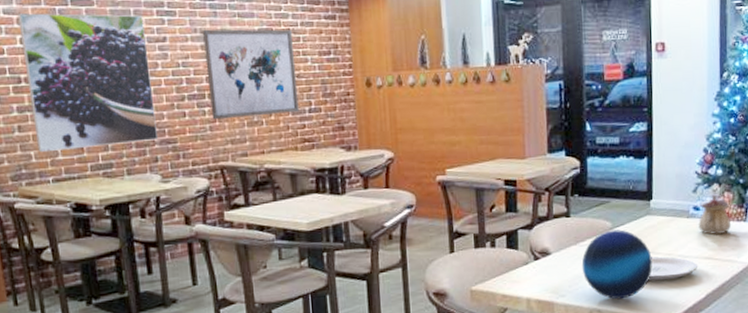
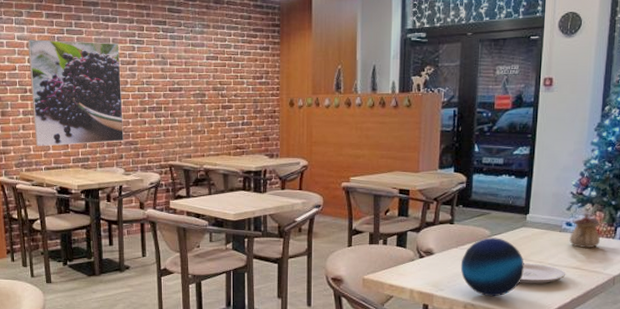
wall art: present [203,29,299,120] -> none [164,55,234,128]

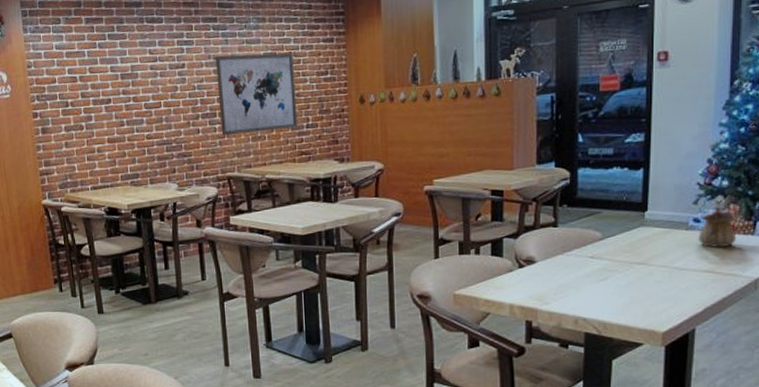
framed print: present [27,39,124,147] -> none [66,45,176,165]
wall art: none [164,55,234,128] -> present [216,53,298,136]
decorative orb: present [460,238,524,297] -> none [568,240,645,310]
plate: present [519,263,566,284] -> none [639,268,697,293]

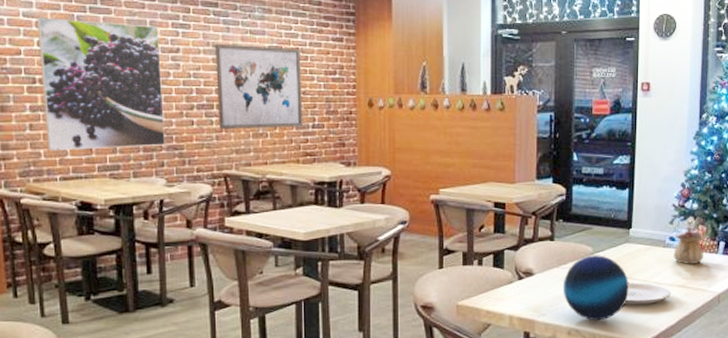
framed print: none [66,45,176,165] -> present [36,17,165,151]
decorative orb: none [568,240,645,310] -> present [563,255,629,321]
plate: none [639,268,697,293] -> present [624,282,672,305]

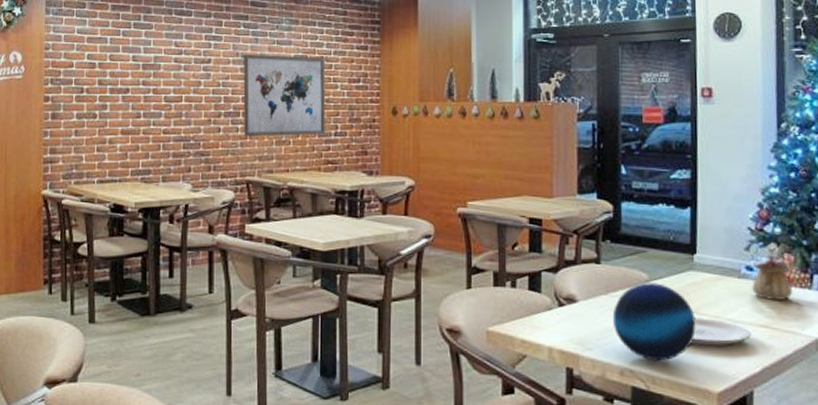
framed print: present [36,17,165,151] -> none [88,33,194,156]

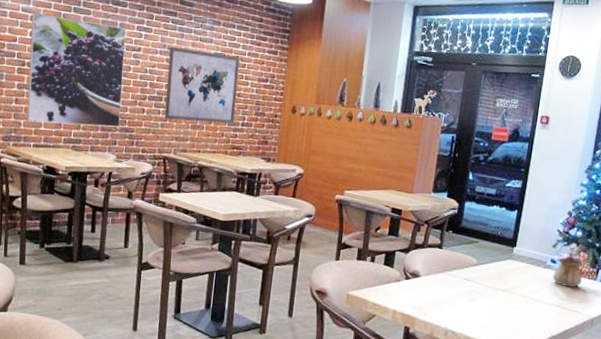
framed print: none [88,33,194,156] -> present [27,12,126,128]
decorative orb: present [612,283,696,362] -> none [444,266,508,327]
plate: present [690,317,752,346] -> none [500,295,547,318]

